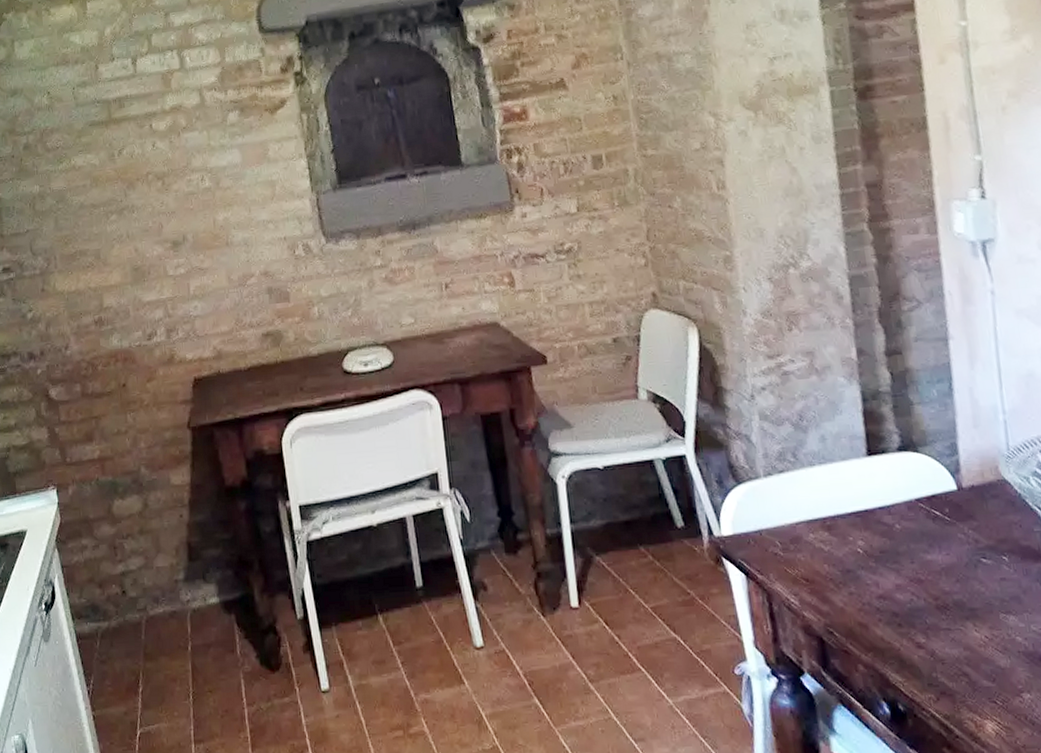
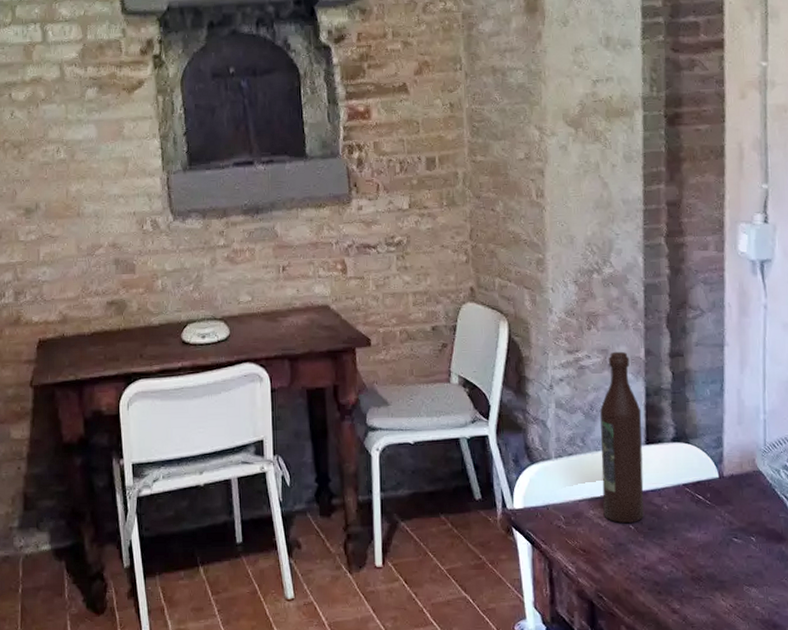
wine bottle: none [811,352,873,547] -> present [600,351,644,523]

